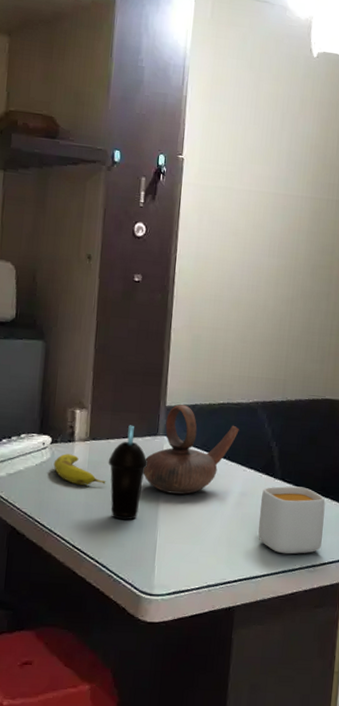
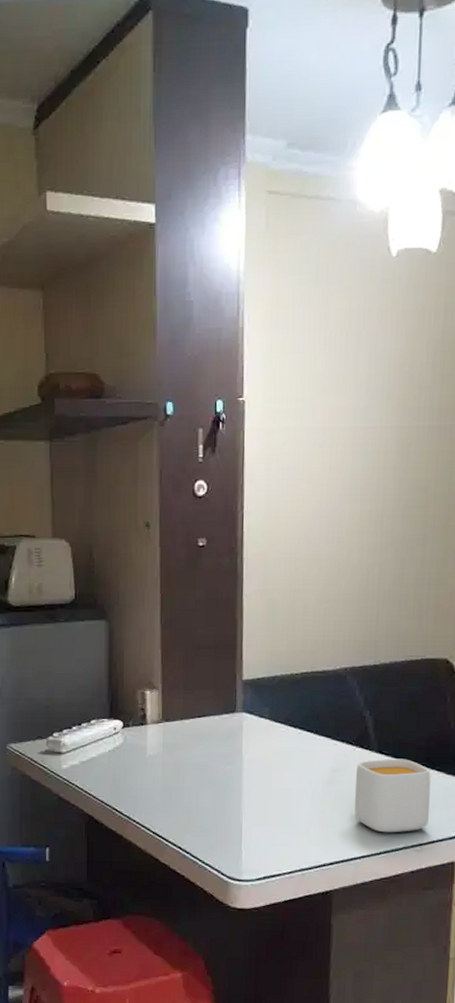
fruit: present [53,454,106,485] -> none [127,738,183,770]
cup: present [108,425,148,521] -> none [184,703,227,804]
teapot: present [143,404,239,495] -> none [222,677,326,774]

